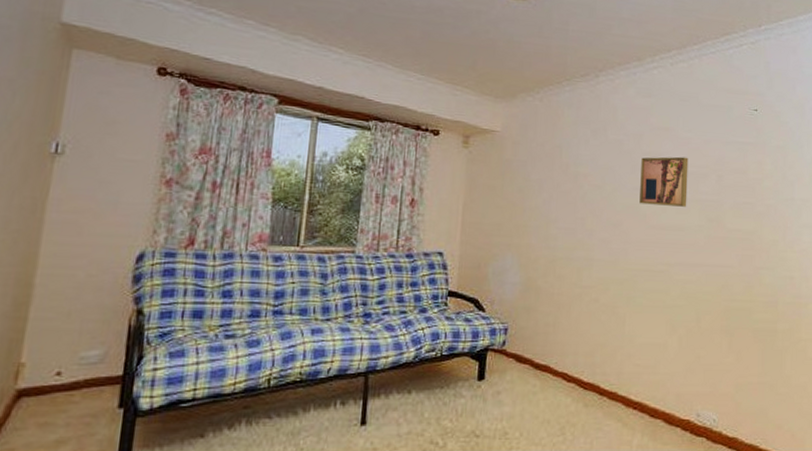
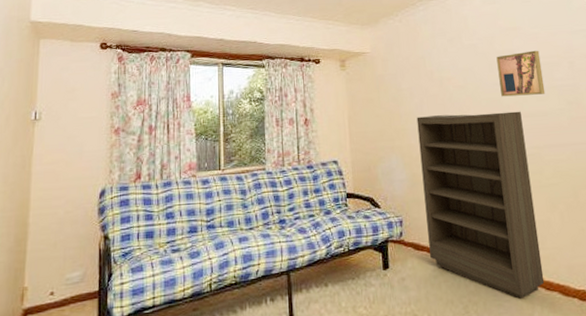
bookshelf: none [533,214,657,424] -> present [416,111,545,299]

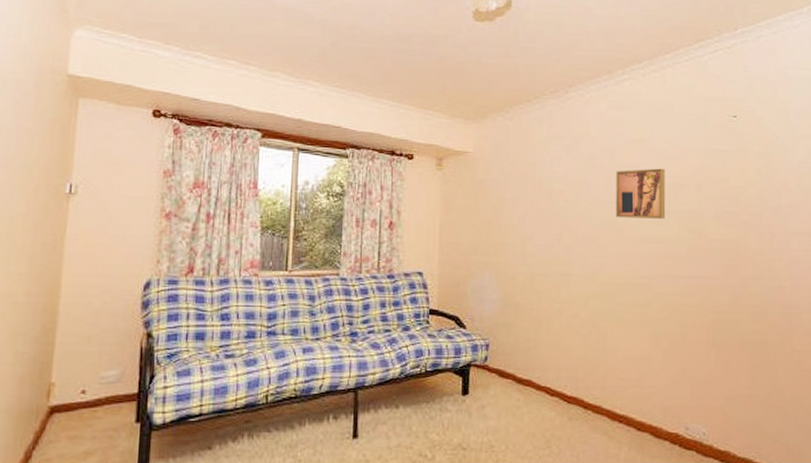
bookshelf: present [416,111,545,299] -> none [516,231,636,437]

